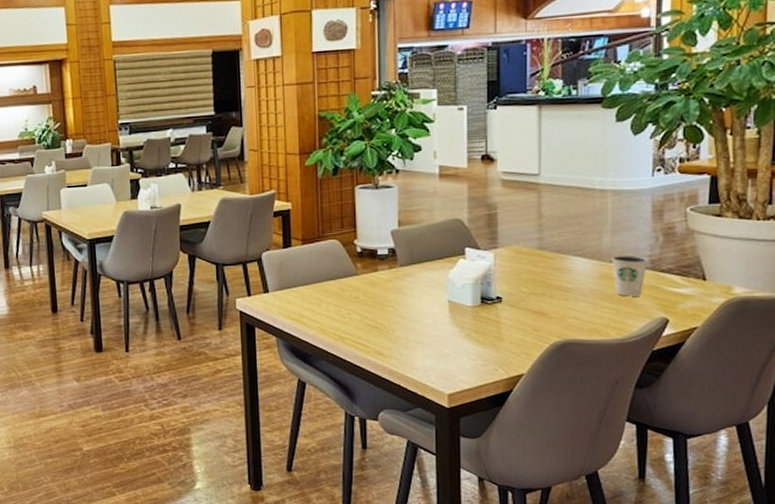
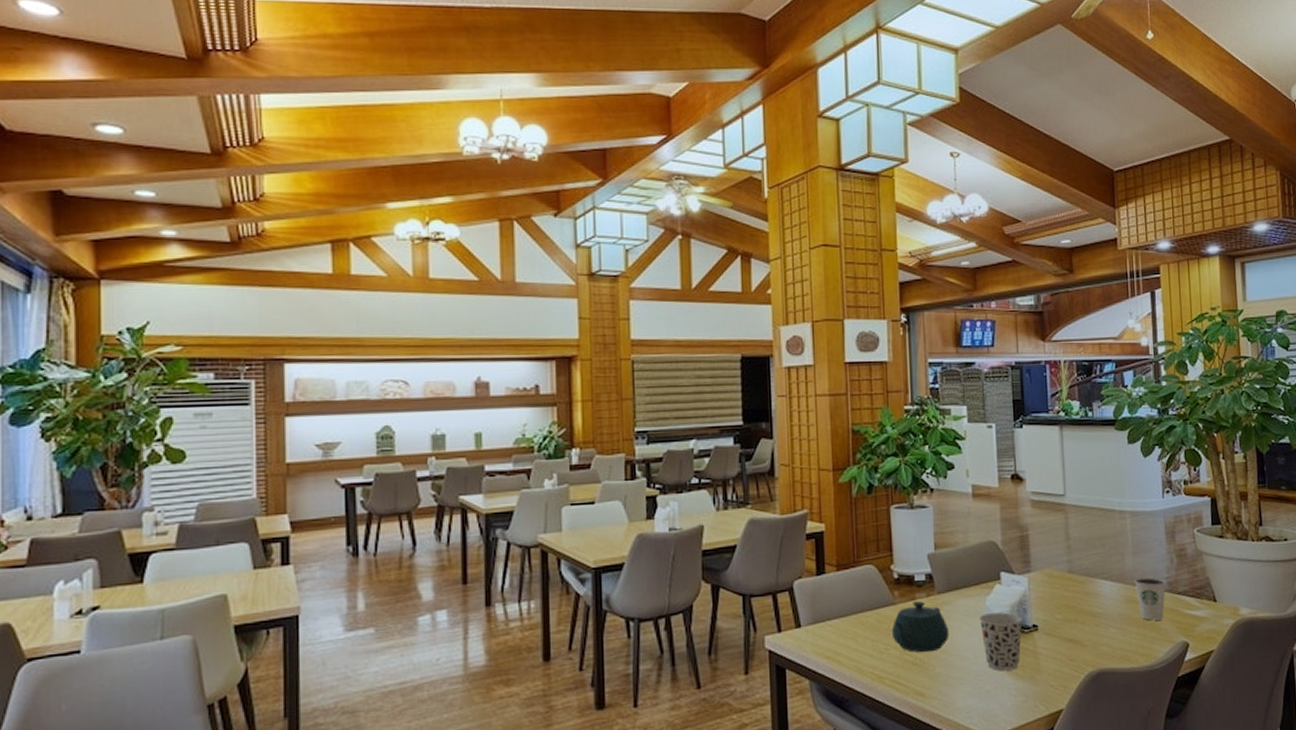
teapot: none [353,273,411,318] -> present [891,601,950,653]
cup: none [441,285,486,337] -> present [979,612,1022,671]

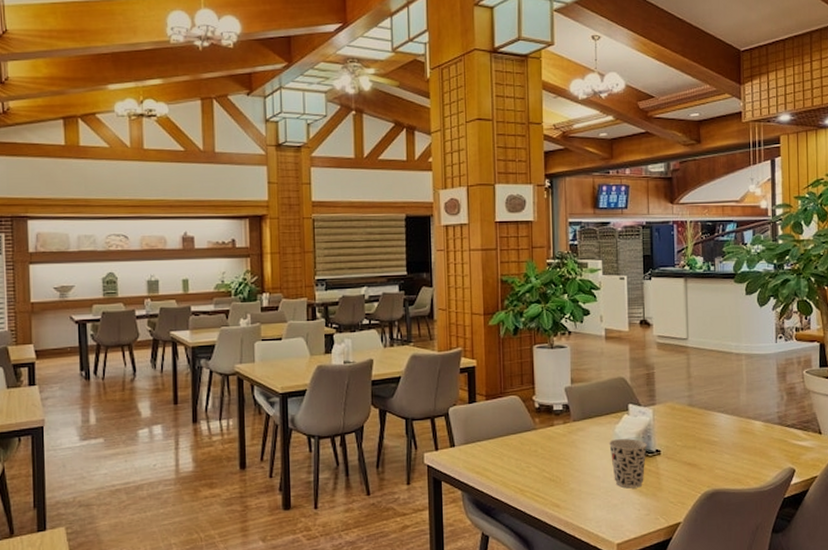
teapot: present [891,601,950,653] -> none [532,427,583,471]
dixie cup: present [1134,577,1166,621] -> none [747,411,777,449]

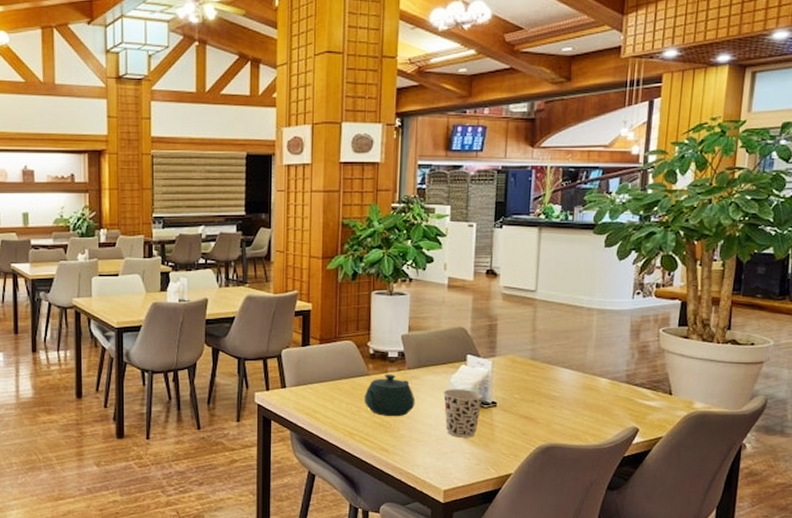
teapot: none [532,427,583,471] -> present [364,374,415,417]

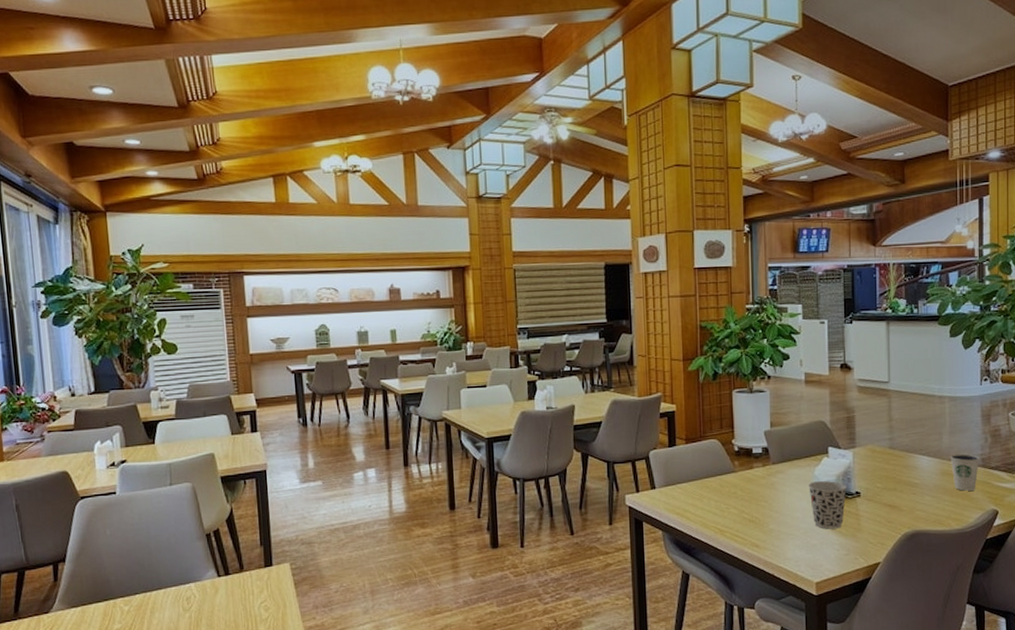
teapot: present [364,374,415,417] -> none [732,470,782,512]
dixie cup: none [593,368,625,407] -> present [950,453,980,491]

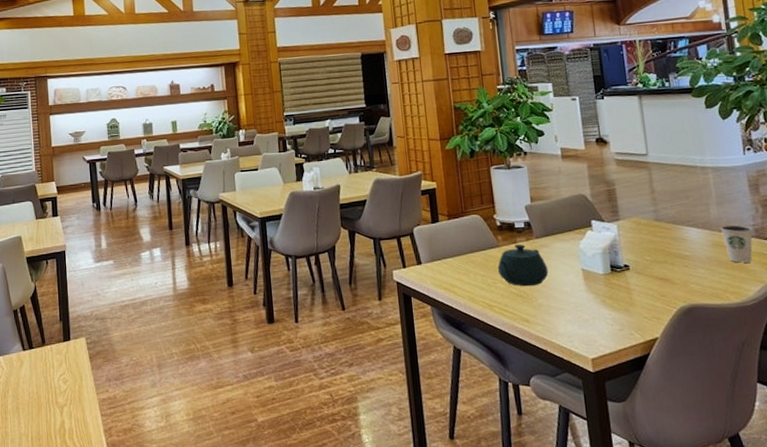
teapot: none [732,470,782,512] -> present [497,244,549,287]
cup: present [809,481,847,529] -> none [574,254,615,304]

